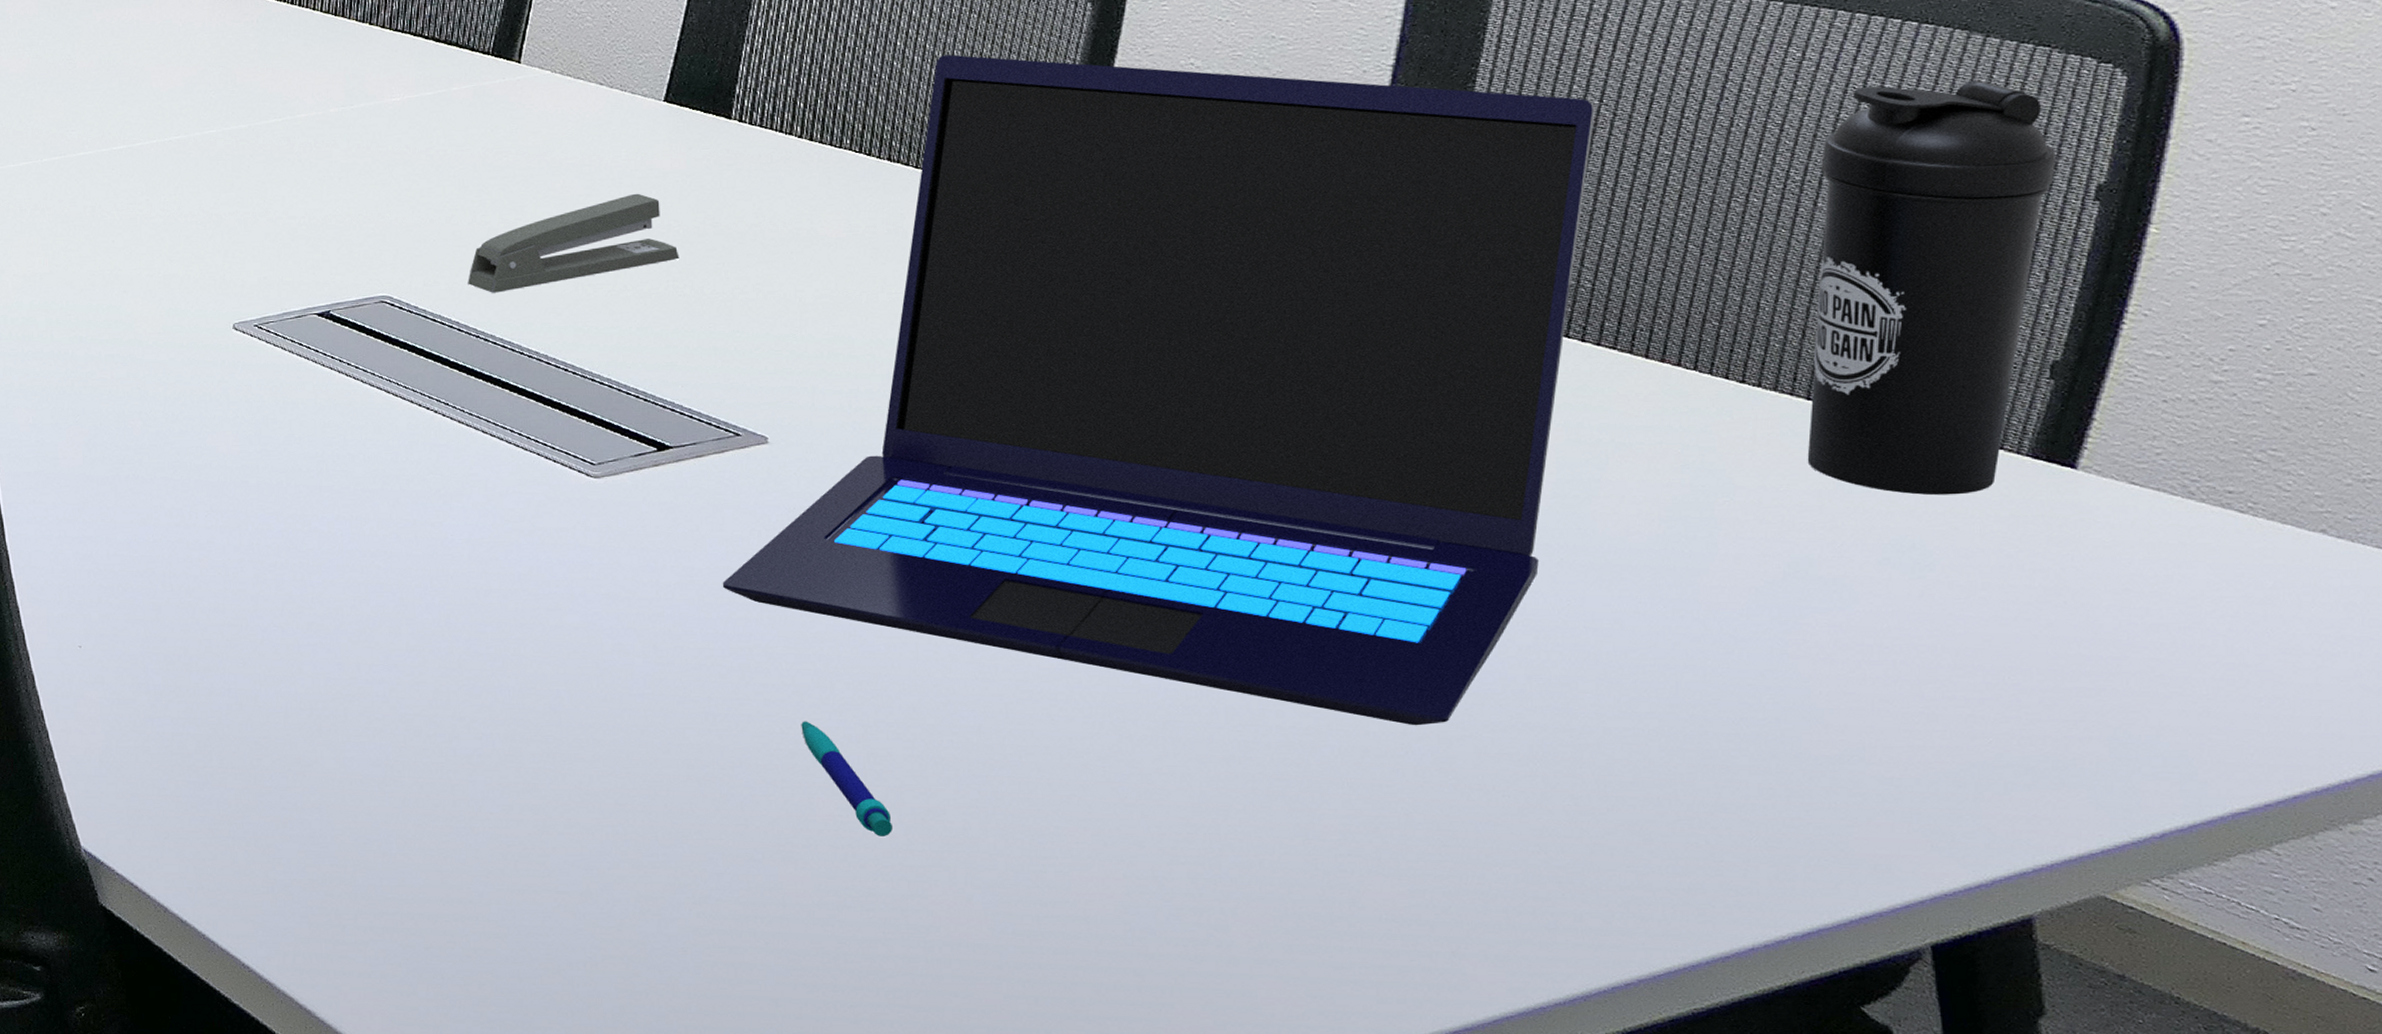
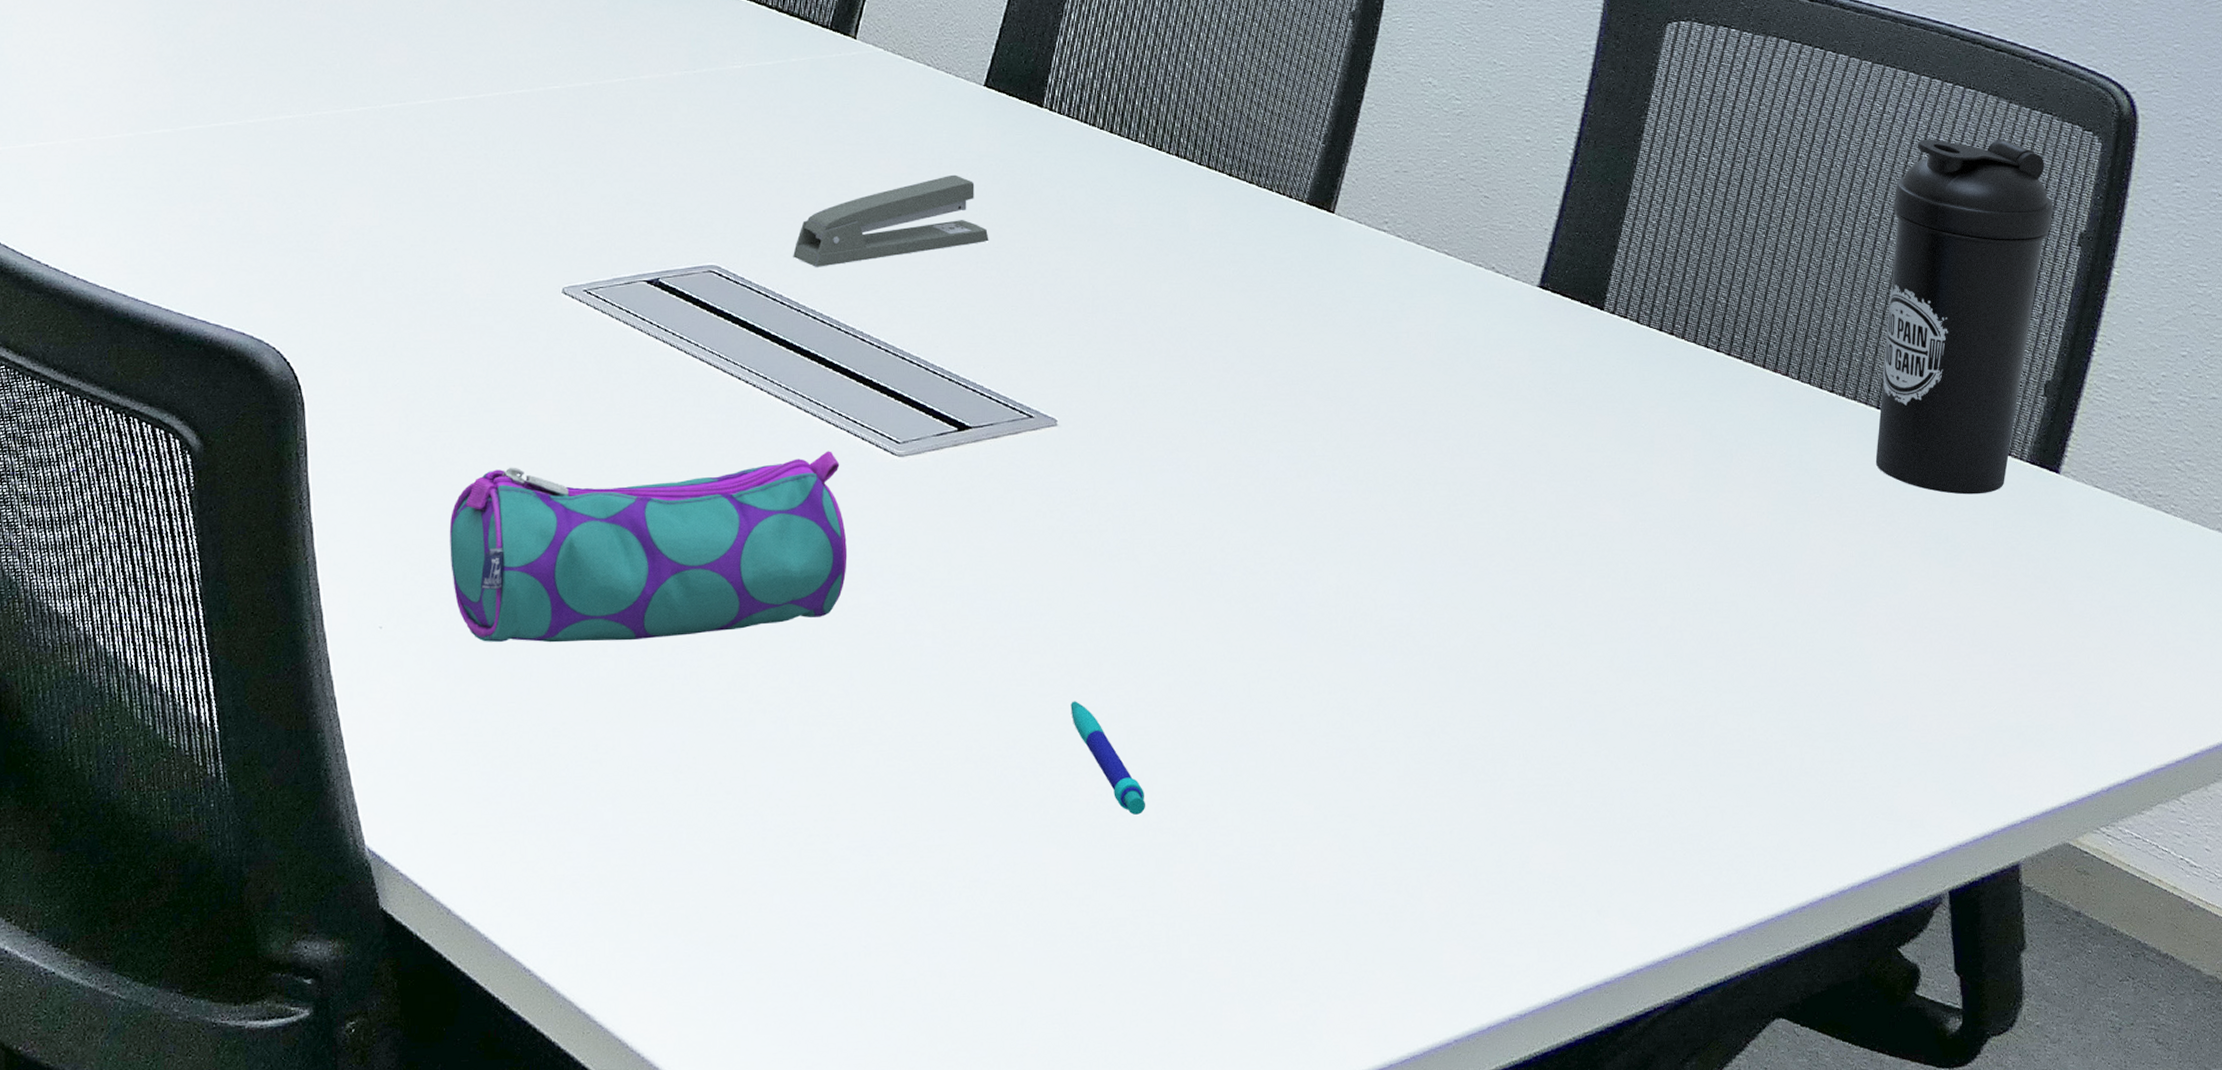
pencil case: none [139,474,546,661] -> present [449,451,848,643]
laptop: present [722,54,1595,726] -> none [1008,59,1734,701]

